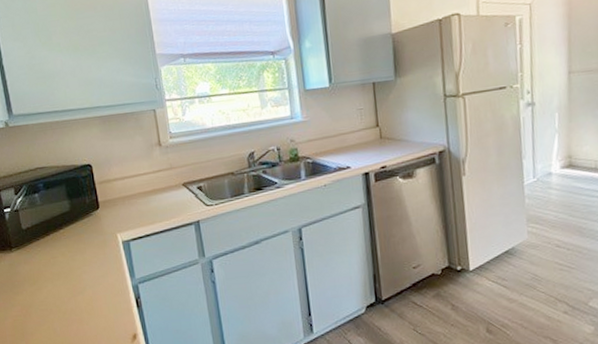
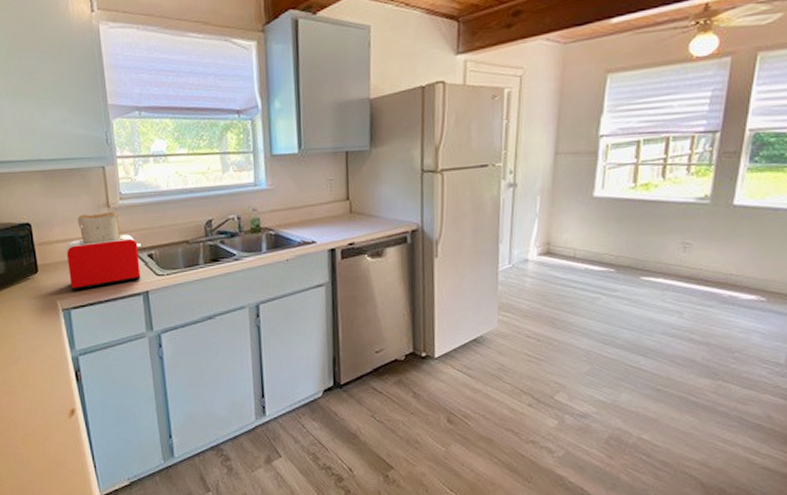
toaster: none [124,149,192,224] -> present [66,211,141,291]

